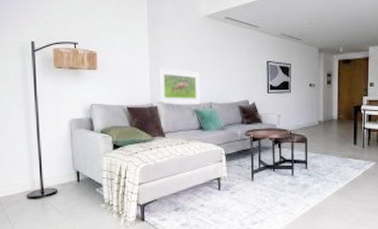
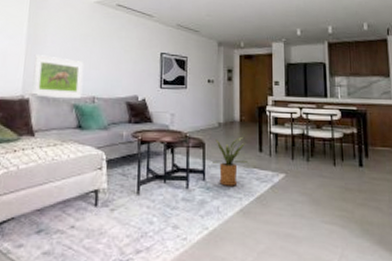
house plant: none [310,132,345,173] -> present [208,136,249,186]

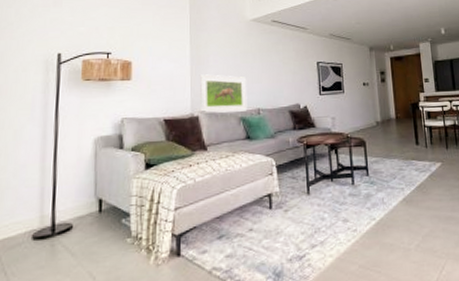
house plant: present [208,136,249,186] -> none [368,132,408,179]

